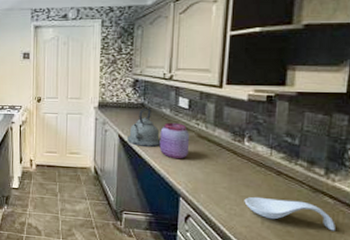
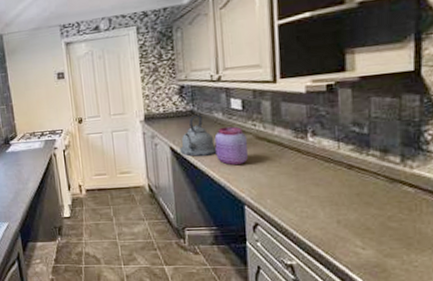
spoon rest: present [244,197,335,231] -> none [315,194,420,222]

